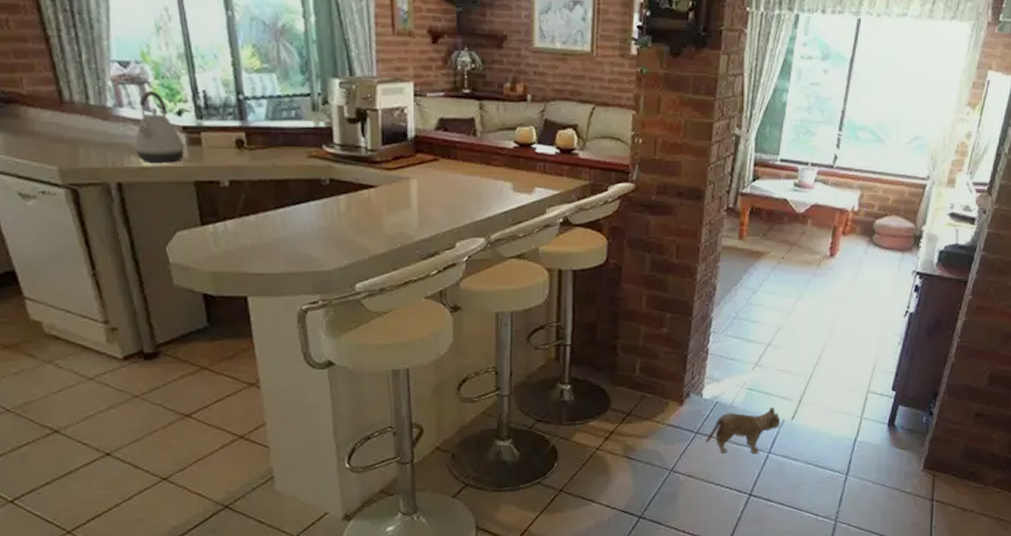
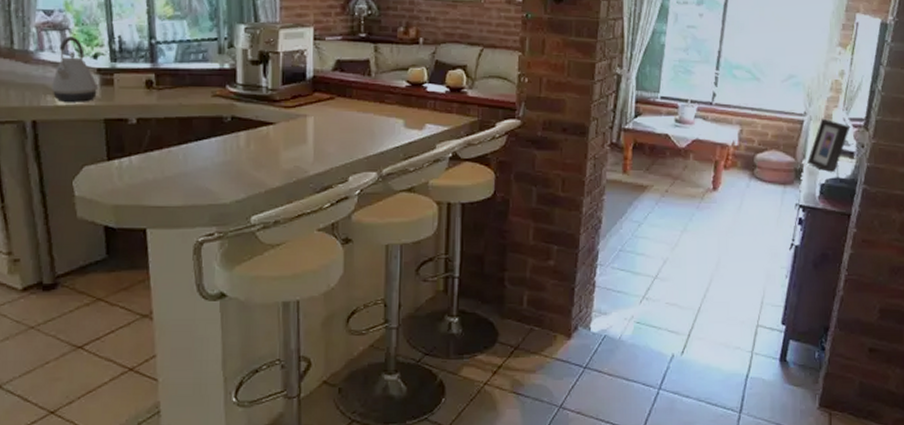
cat: present [706,407,781,454] -> none [595,342,670,390]
picture frame: none [927,182,974,240] -> present [807,118,851,173]

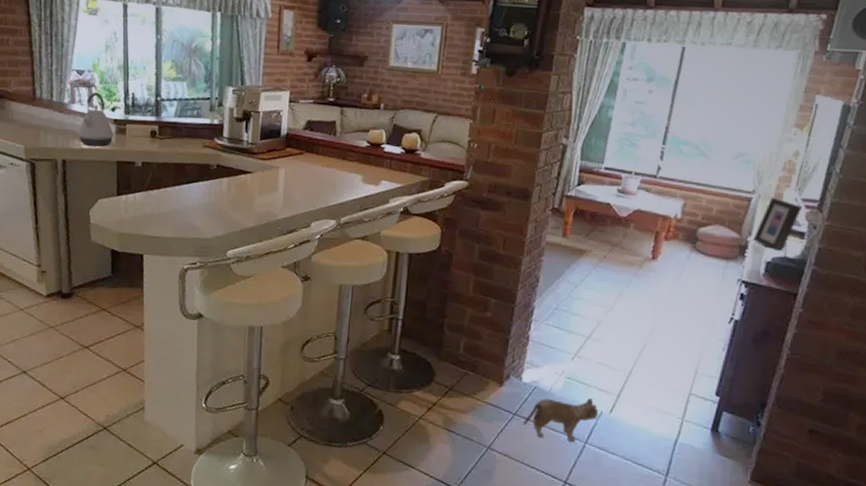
cat: none [595,342,670,390] -> present [523,398,599,442]

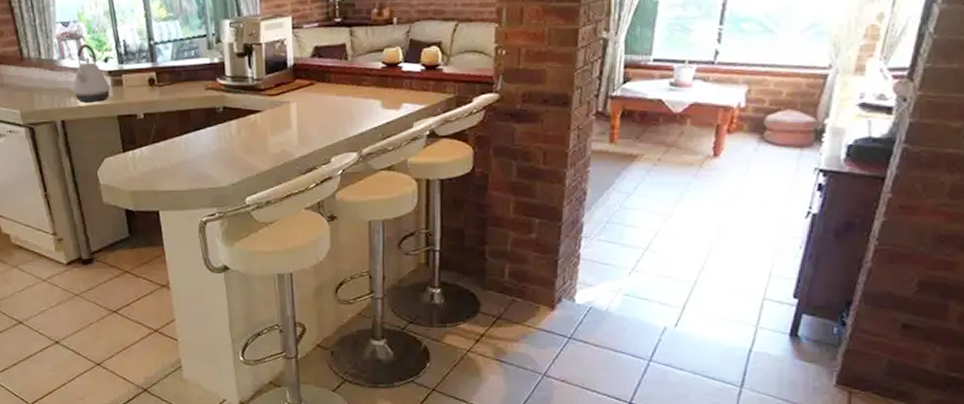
cat: present [523,398,599,442] -> none [580,314,662,361]
picture frame: present [753,197,803,252] -> none [831,70,889,132]

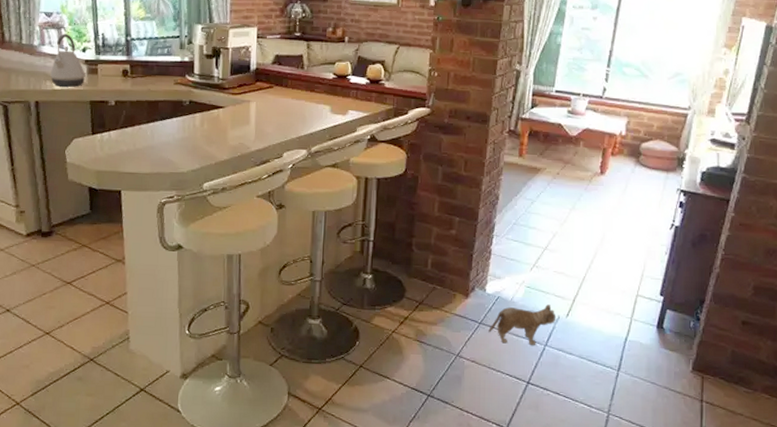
cat: none [580,314,662,361] -> present [488,304,556,345]

